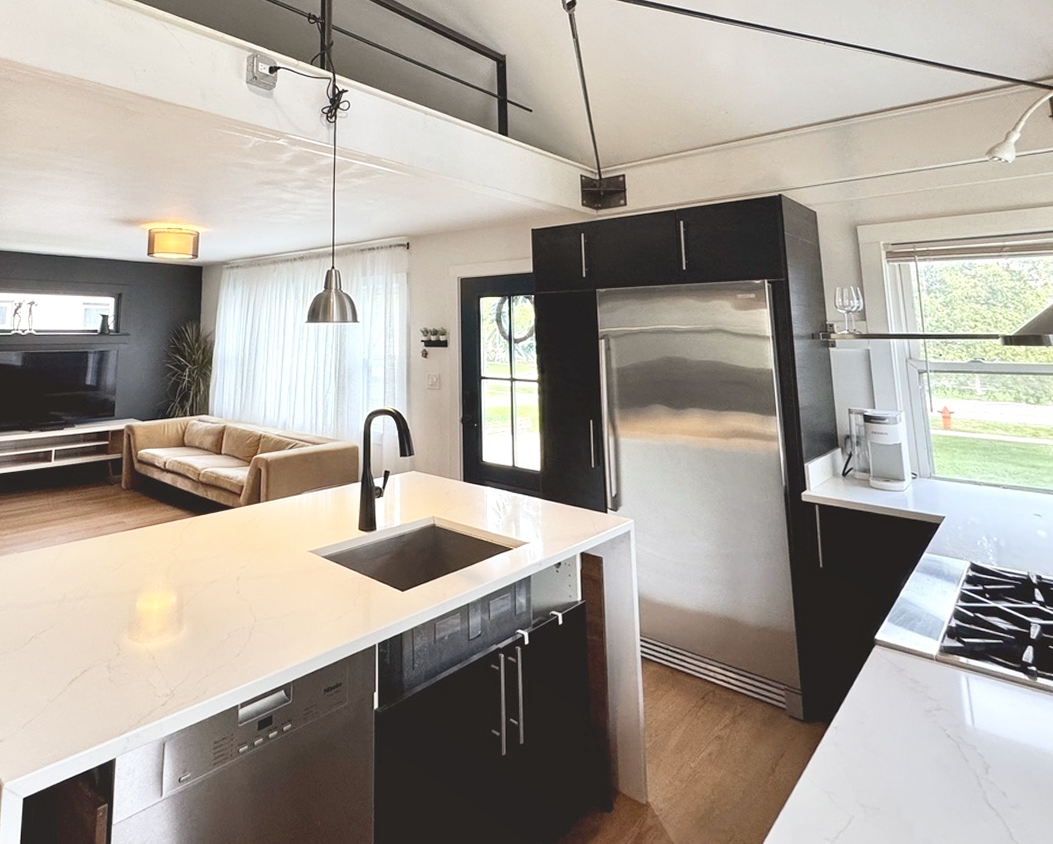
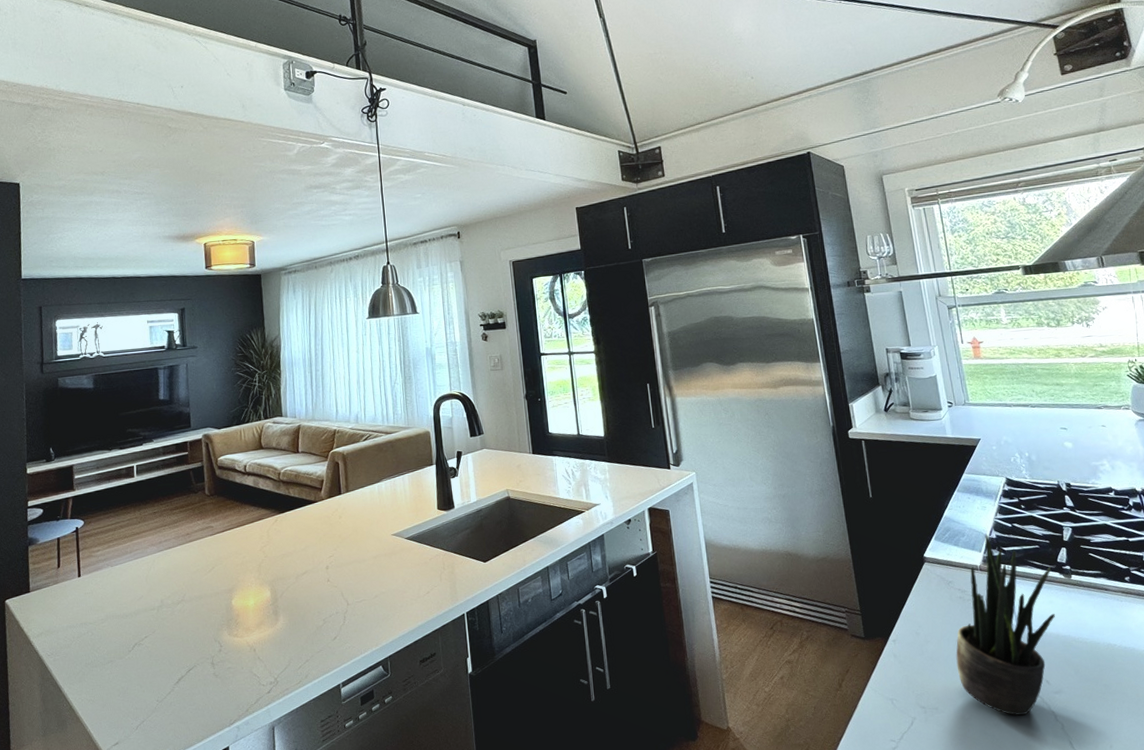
potted plant: none [903,620,1016,829] -> present [956,533,1055,716]

